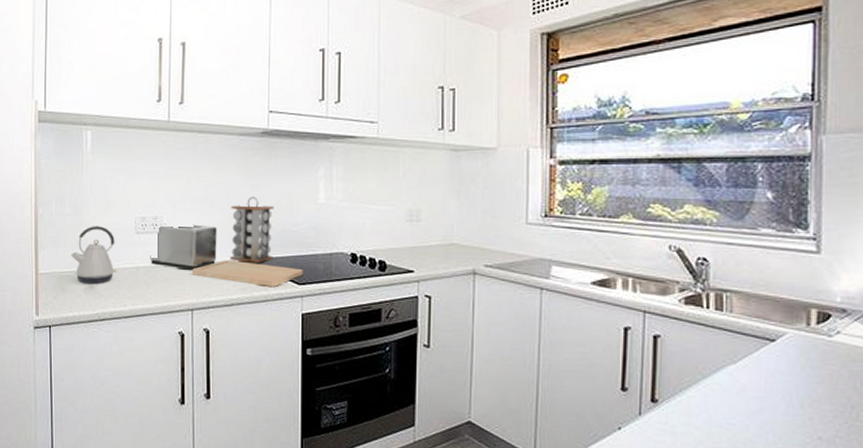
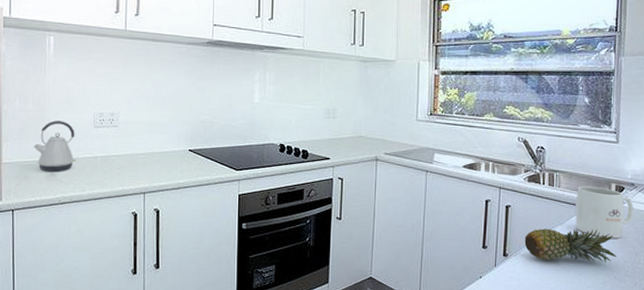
toaster: present [150,224,217,270] -> none [107,119,167,159]
cutting board: present [192,260,303,287] -> none [145,150,240,172]
spice rack: present [229,196,274,264] -> none [177,96,216,153]
fruit: none [681,367,821,418] -> present [524,228,617,263]
mug: none [756,311,848,385] -> present [575,186,634,239]

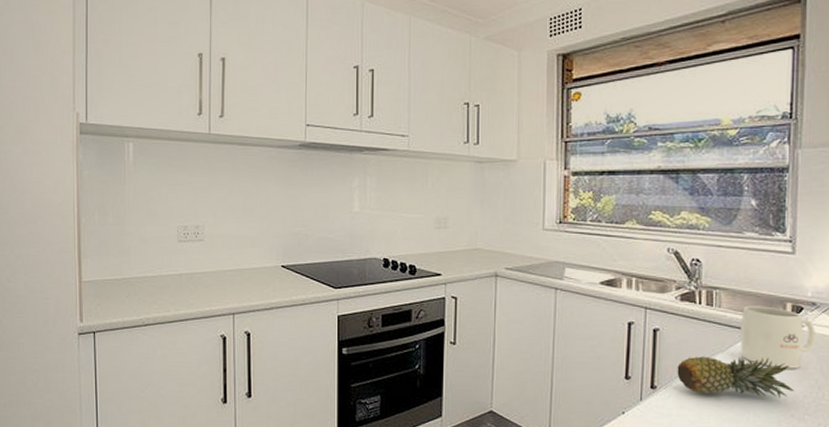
kettle: present [33,121,77,173] -> none [114,235,160,292]

